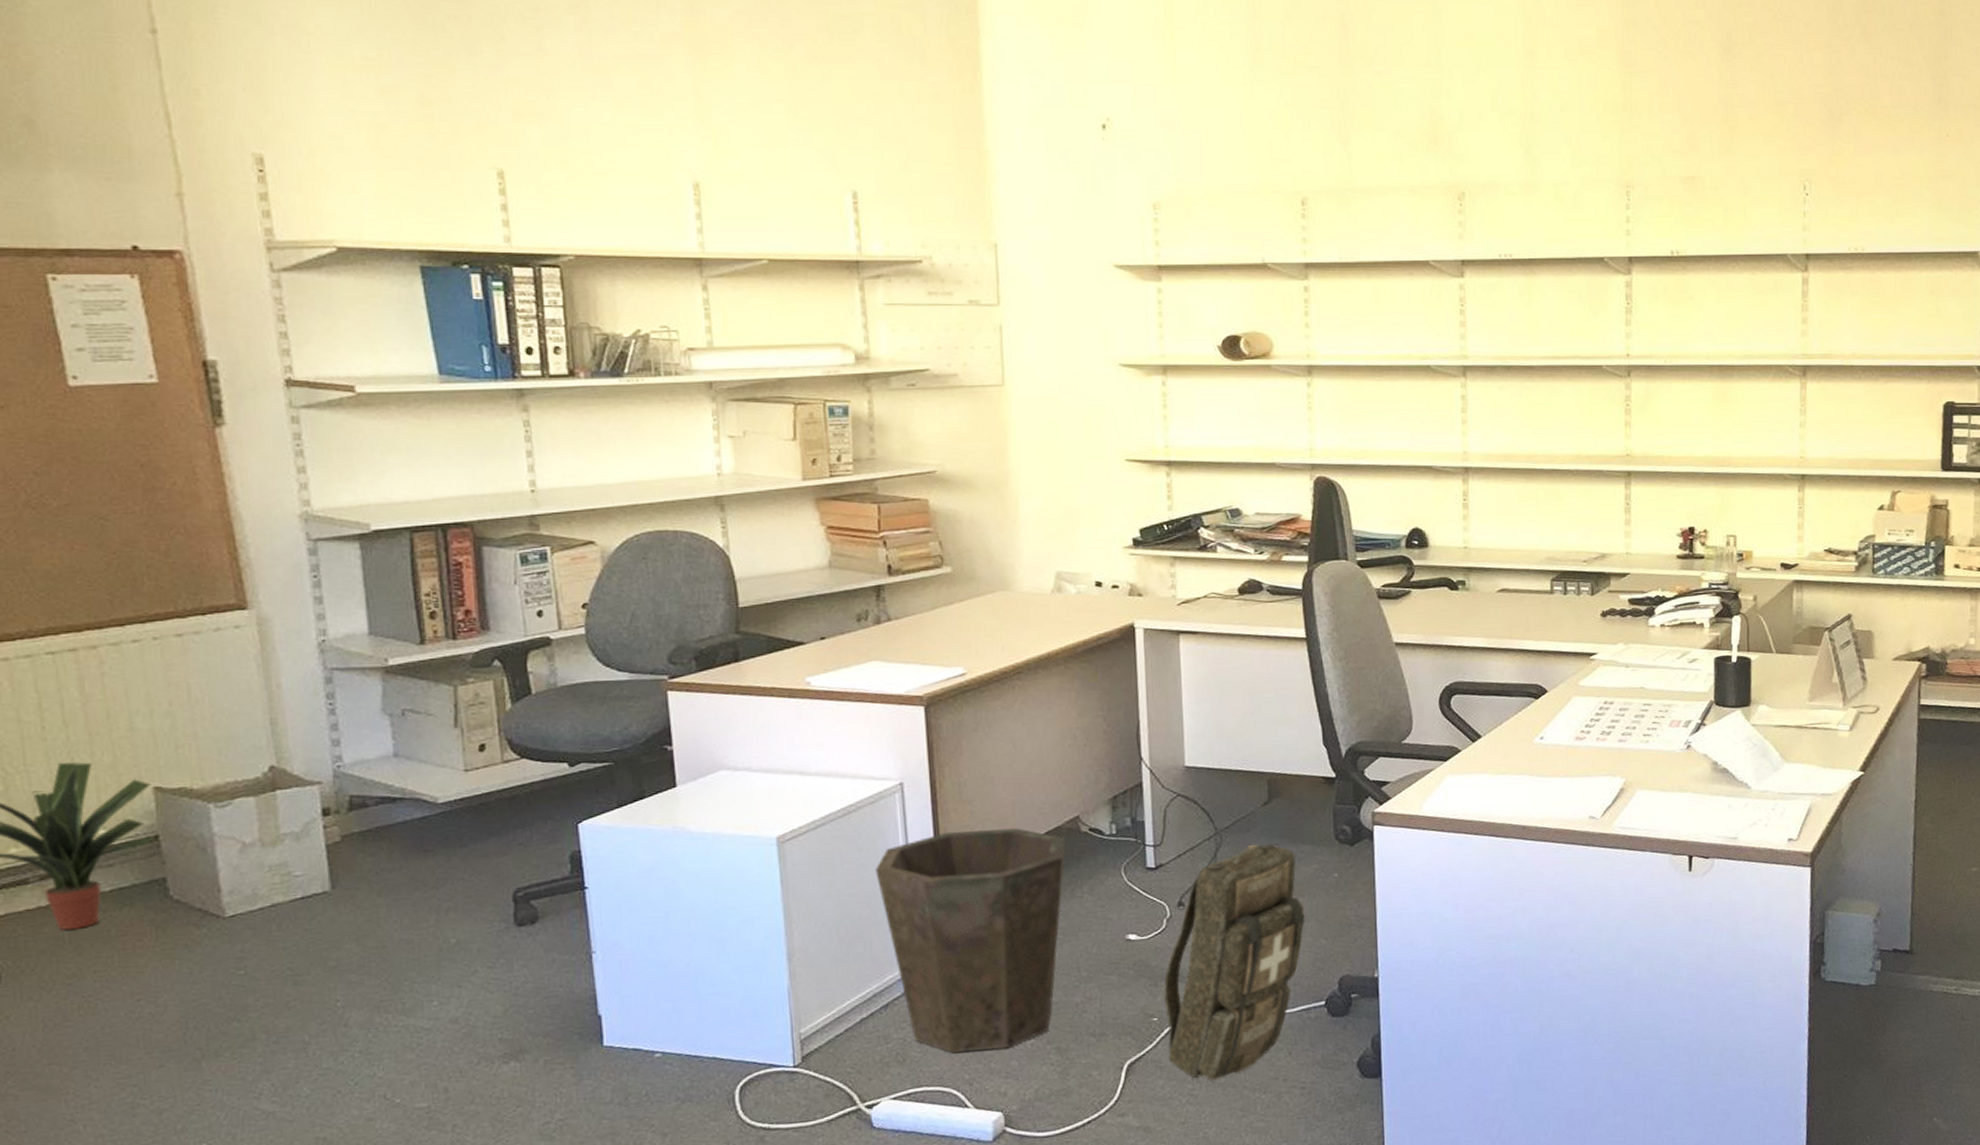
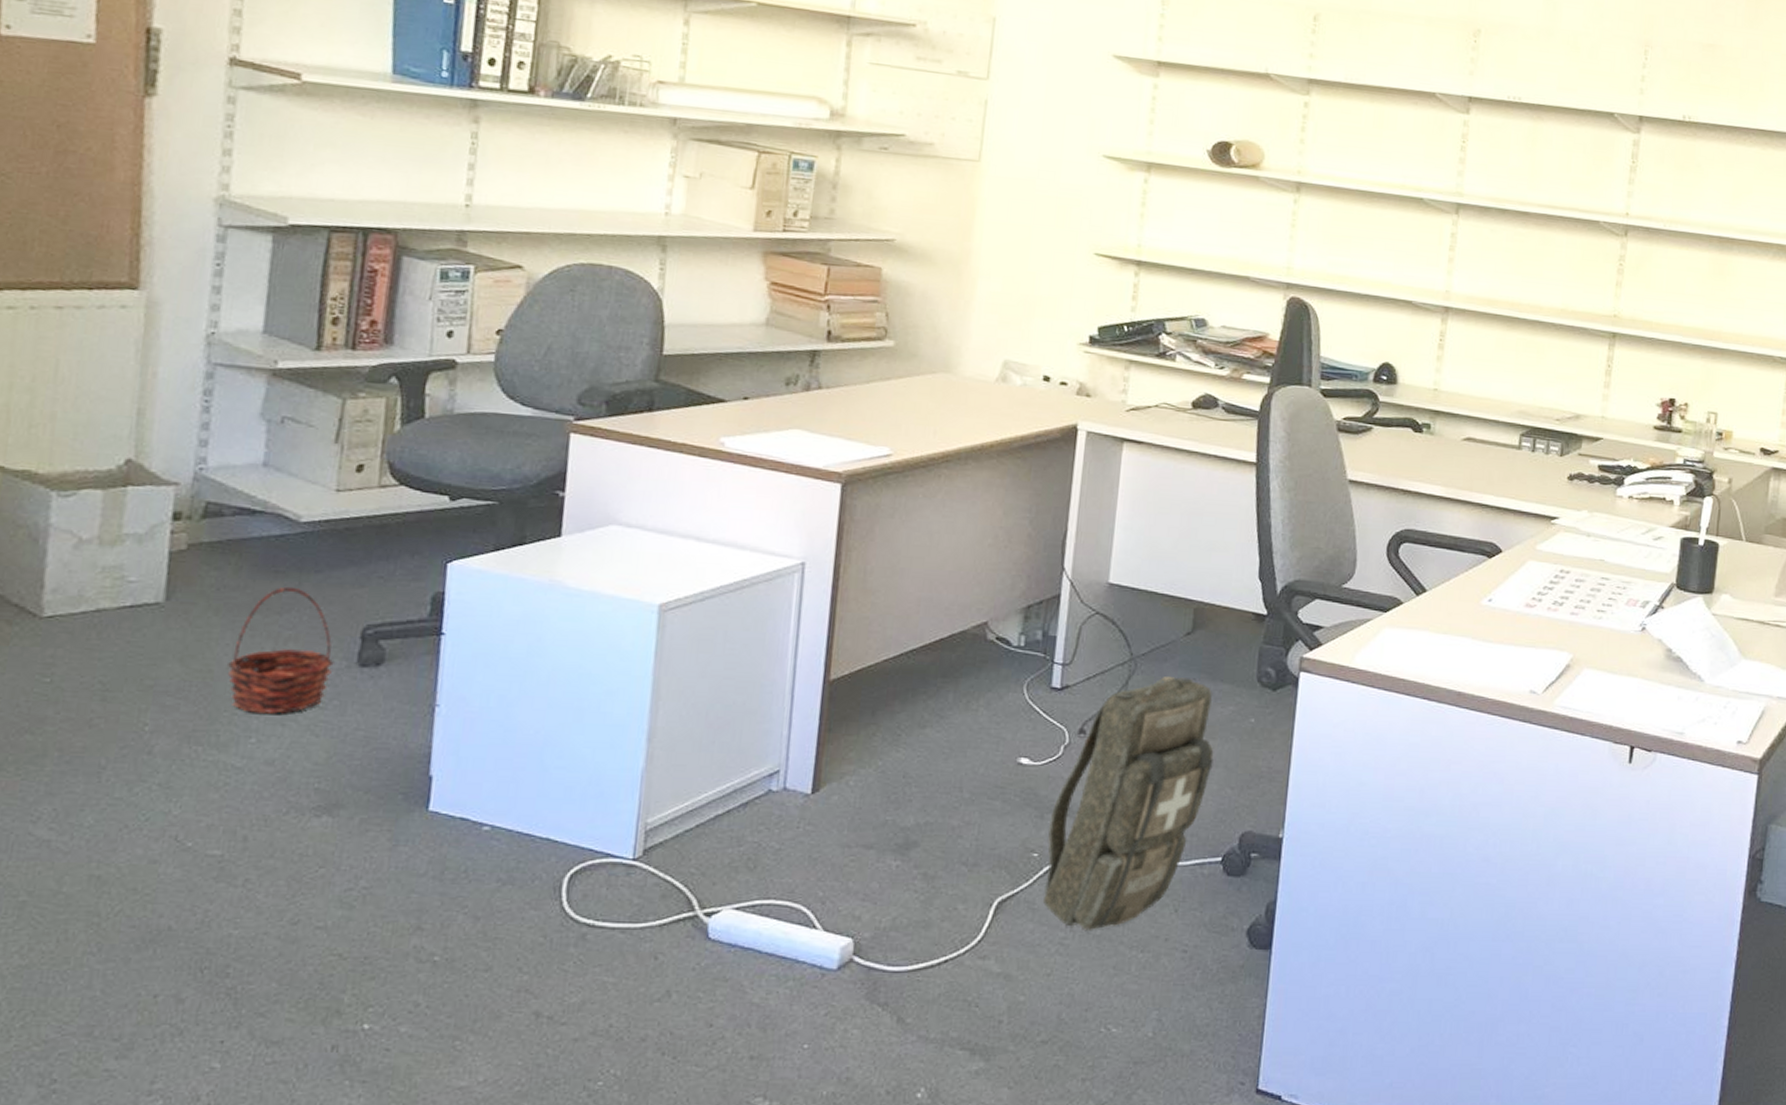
basket: none [399,862,494,979] -> present [228,586,334,714]
waste bin: present [875,827,1066,1054] -> none [759,621,970,868]

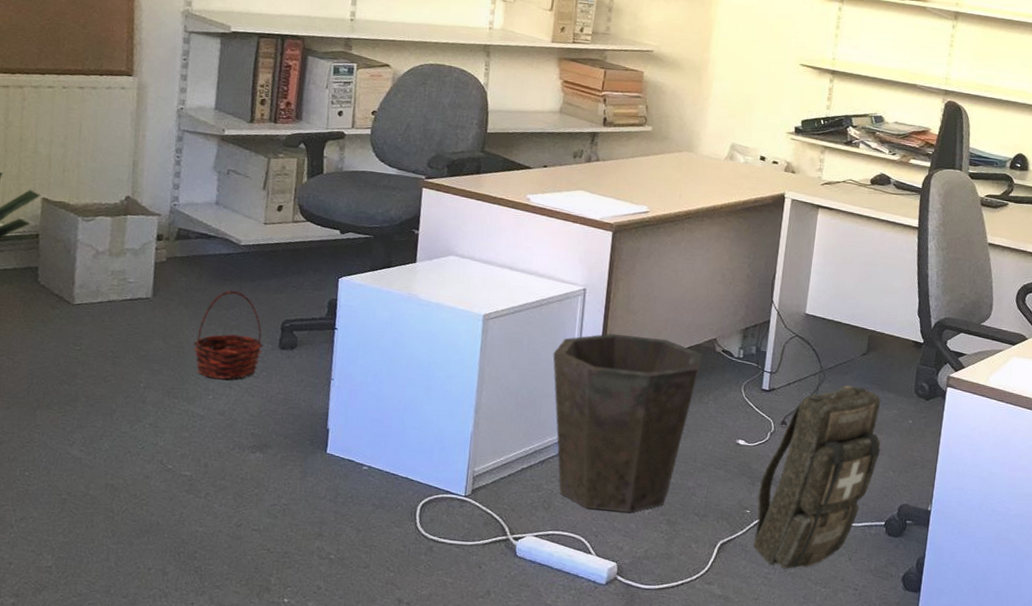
waste bin: none [759,621,970,868] -> present [553,333,703,513]

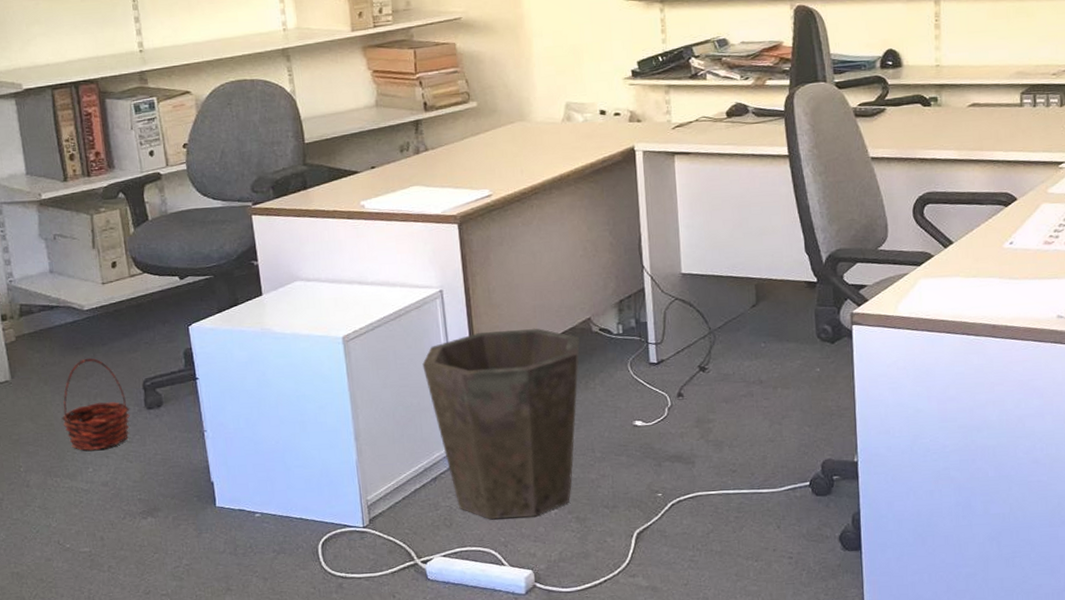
backpack: present [753,385,881,569] -> none [666,342,791,548]

